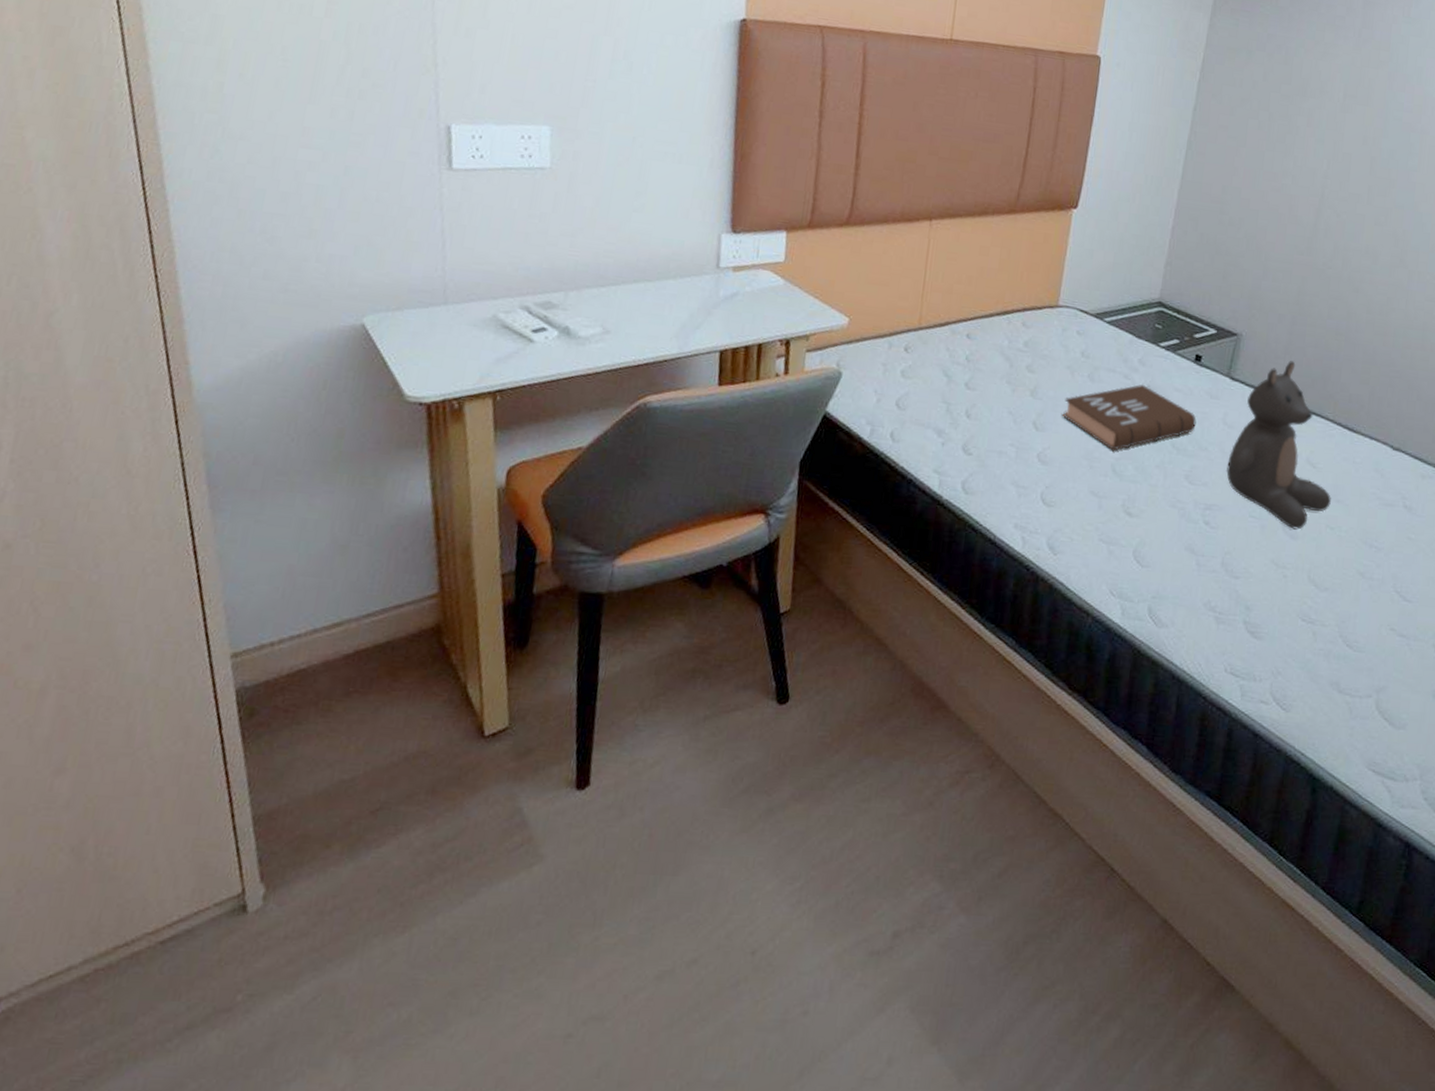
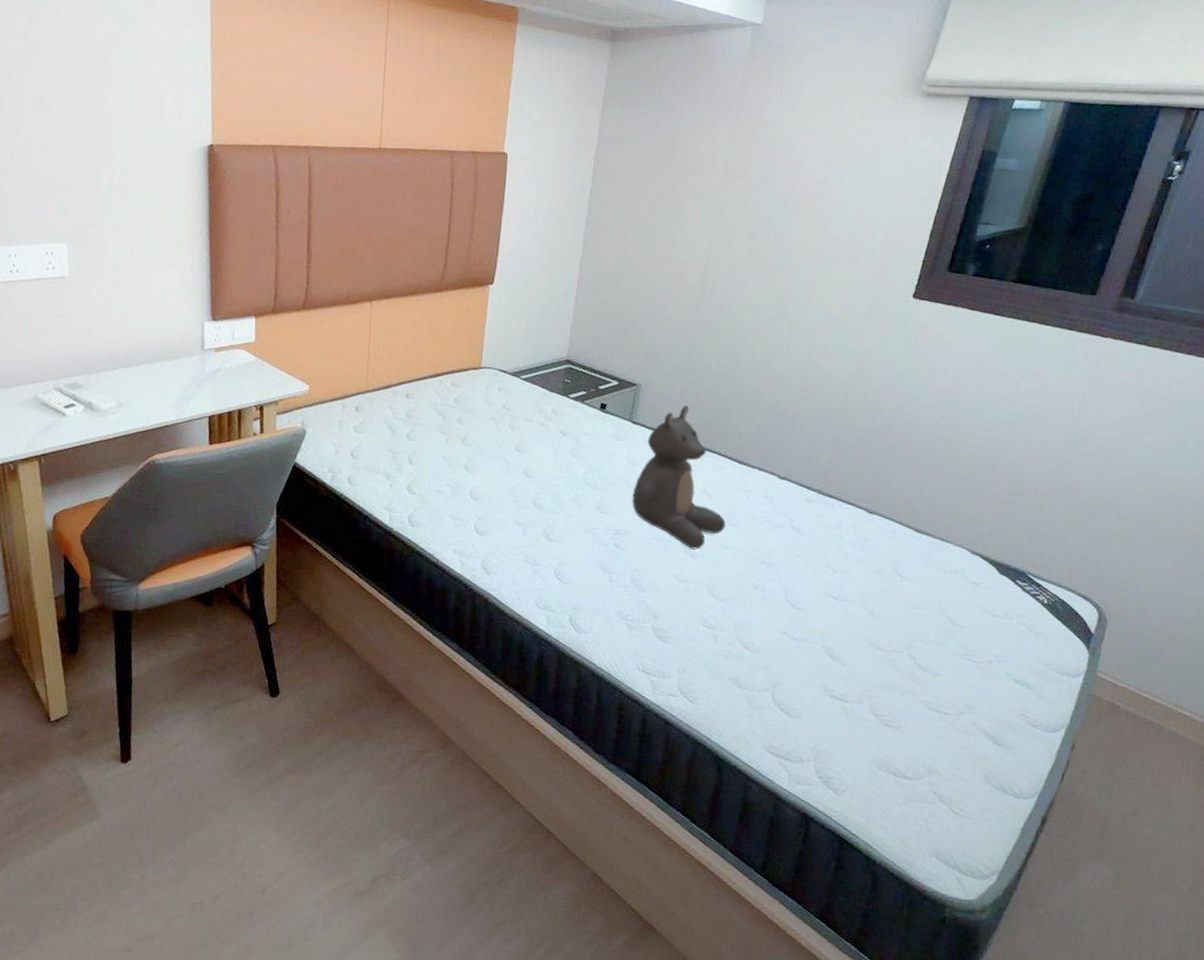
book: present [1062,385,1197,451] -> none [488,431,604,487]

